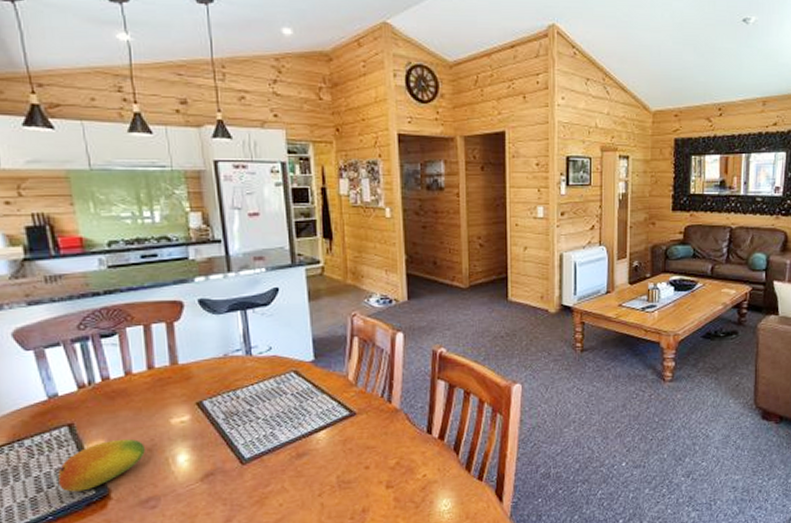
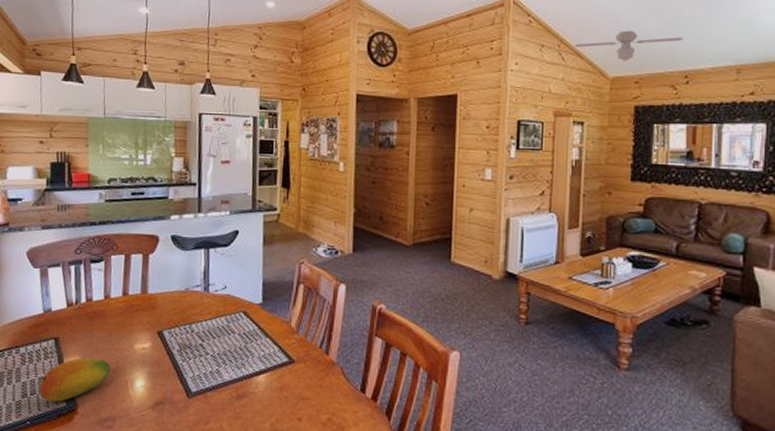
ceiling fan: none [618,63,717,95] -> present [574,30,684,61]

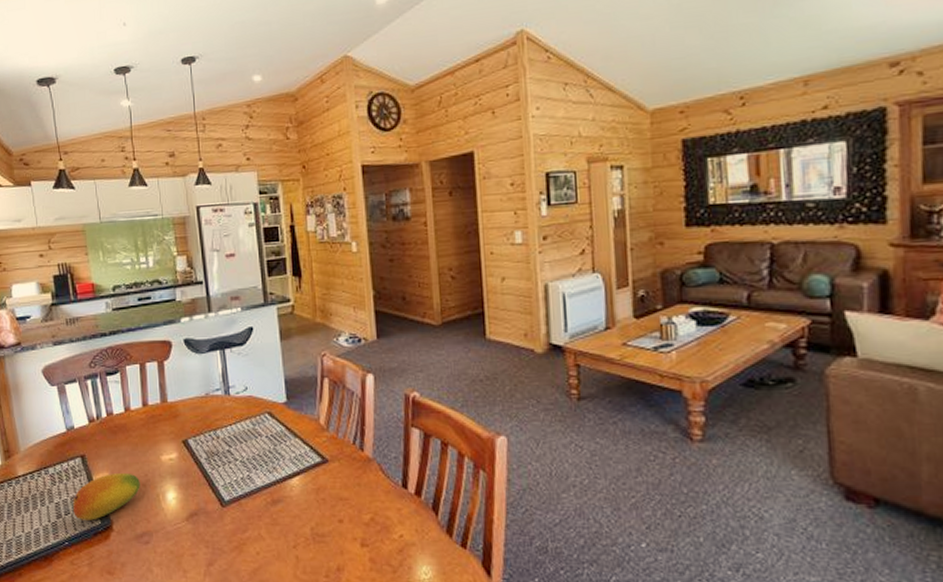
ceiling fan: present [574,30,684,61] -> none [603,51,734,90]

